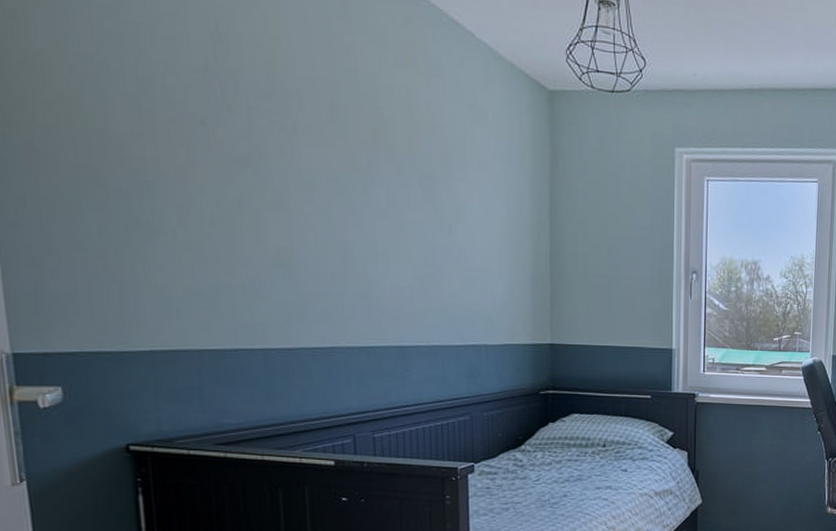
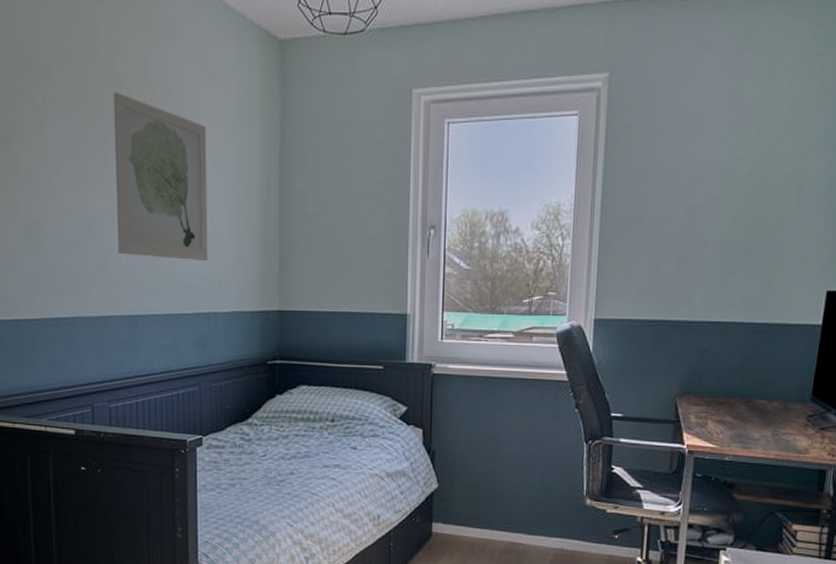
wall art: none [373,124,478,295] -> present [113,91,208,260]

